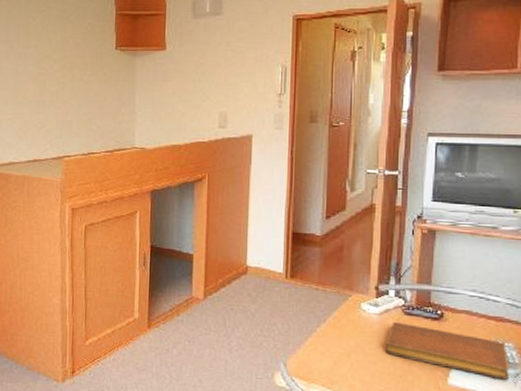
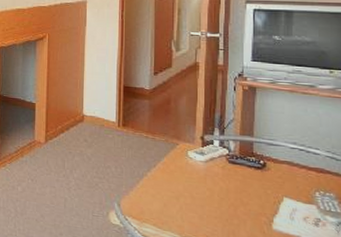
notebook: present [385,321,509,380] -> none [212,169,331,228]

